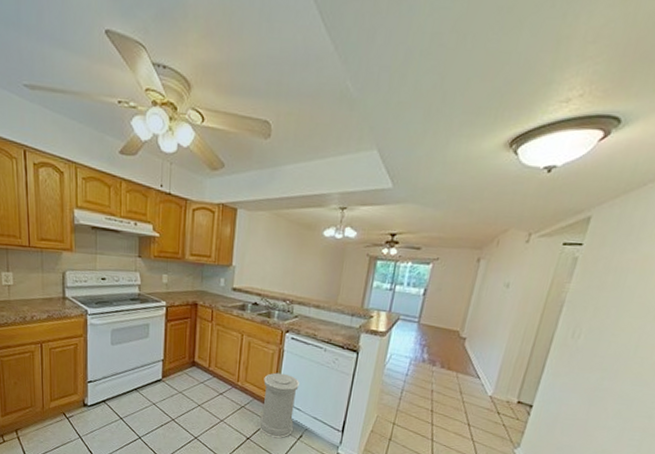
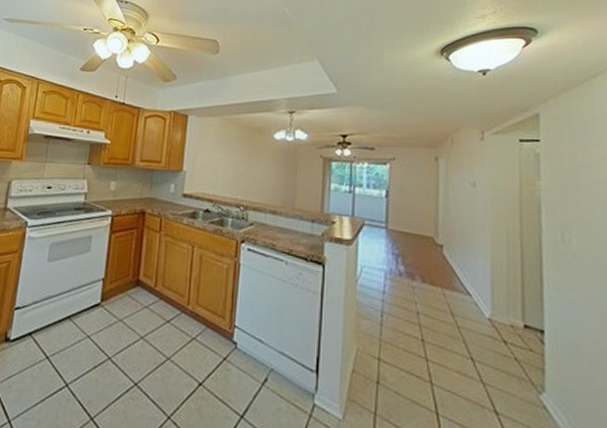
trash can: present [258,372,299,438] -> none [213,292,260,383]

